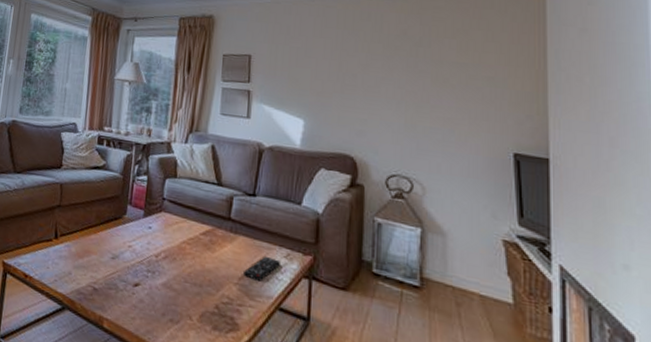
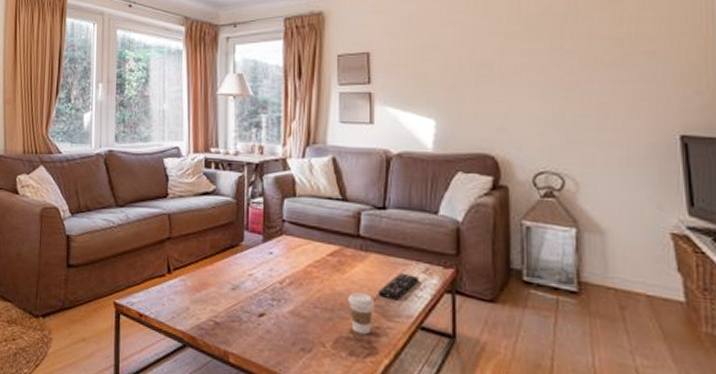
coffee cup: none [216,271,240,311] -> present [348,293,375,335]

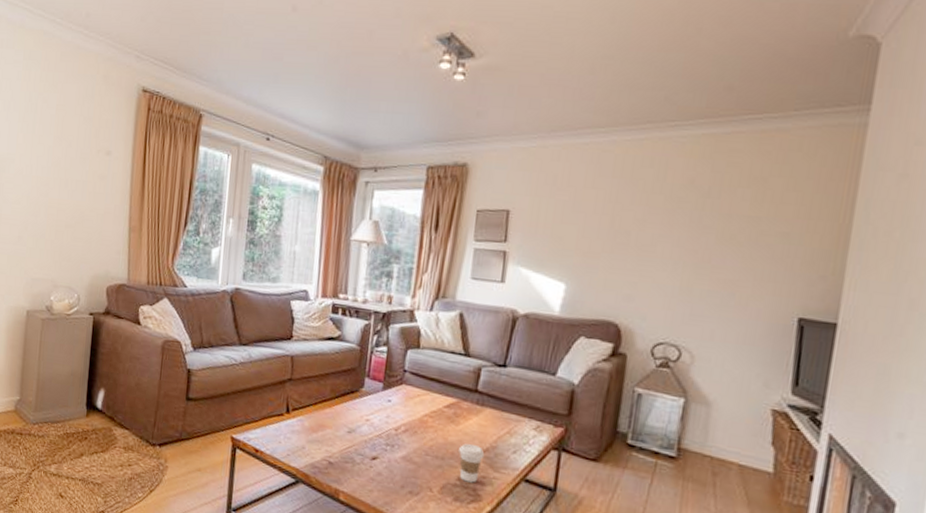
remote control: present [379,272,418,300] -> none [489,428,529,454]

